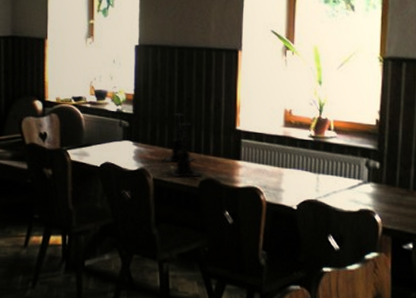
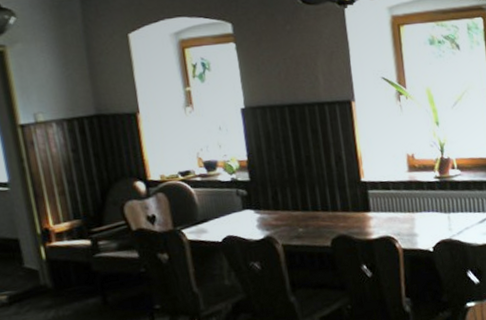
candle holder: present [161,111,194,162] -> none [288,171,322,225]
candle holder: present [169,115,202,178] -> none [298,174,333,239]

